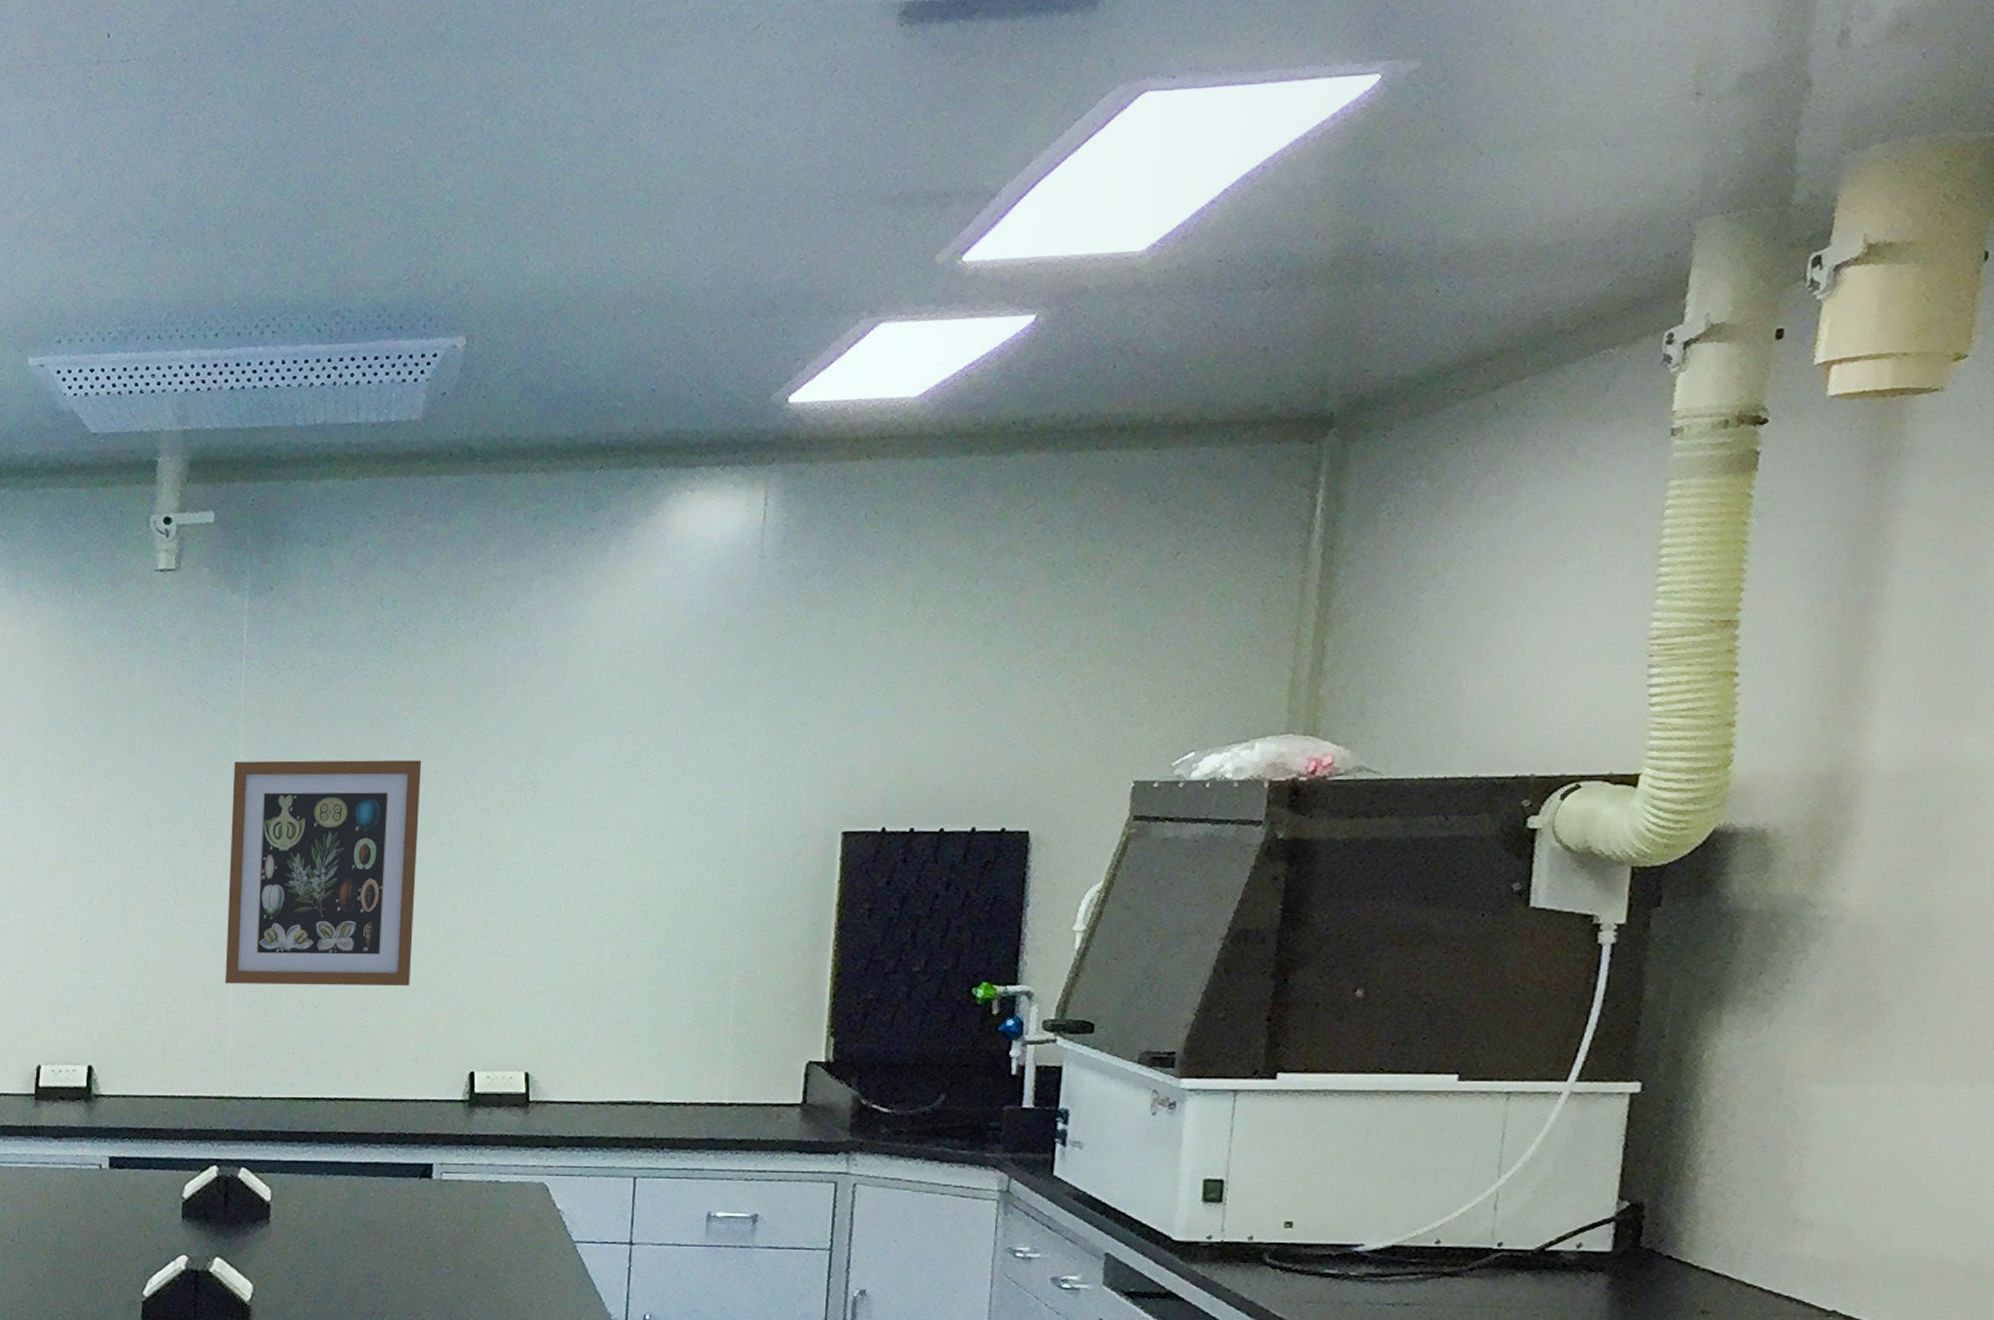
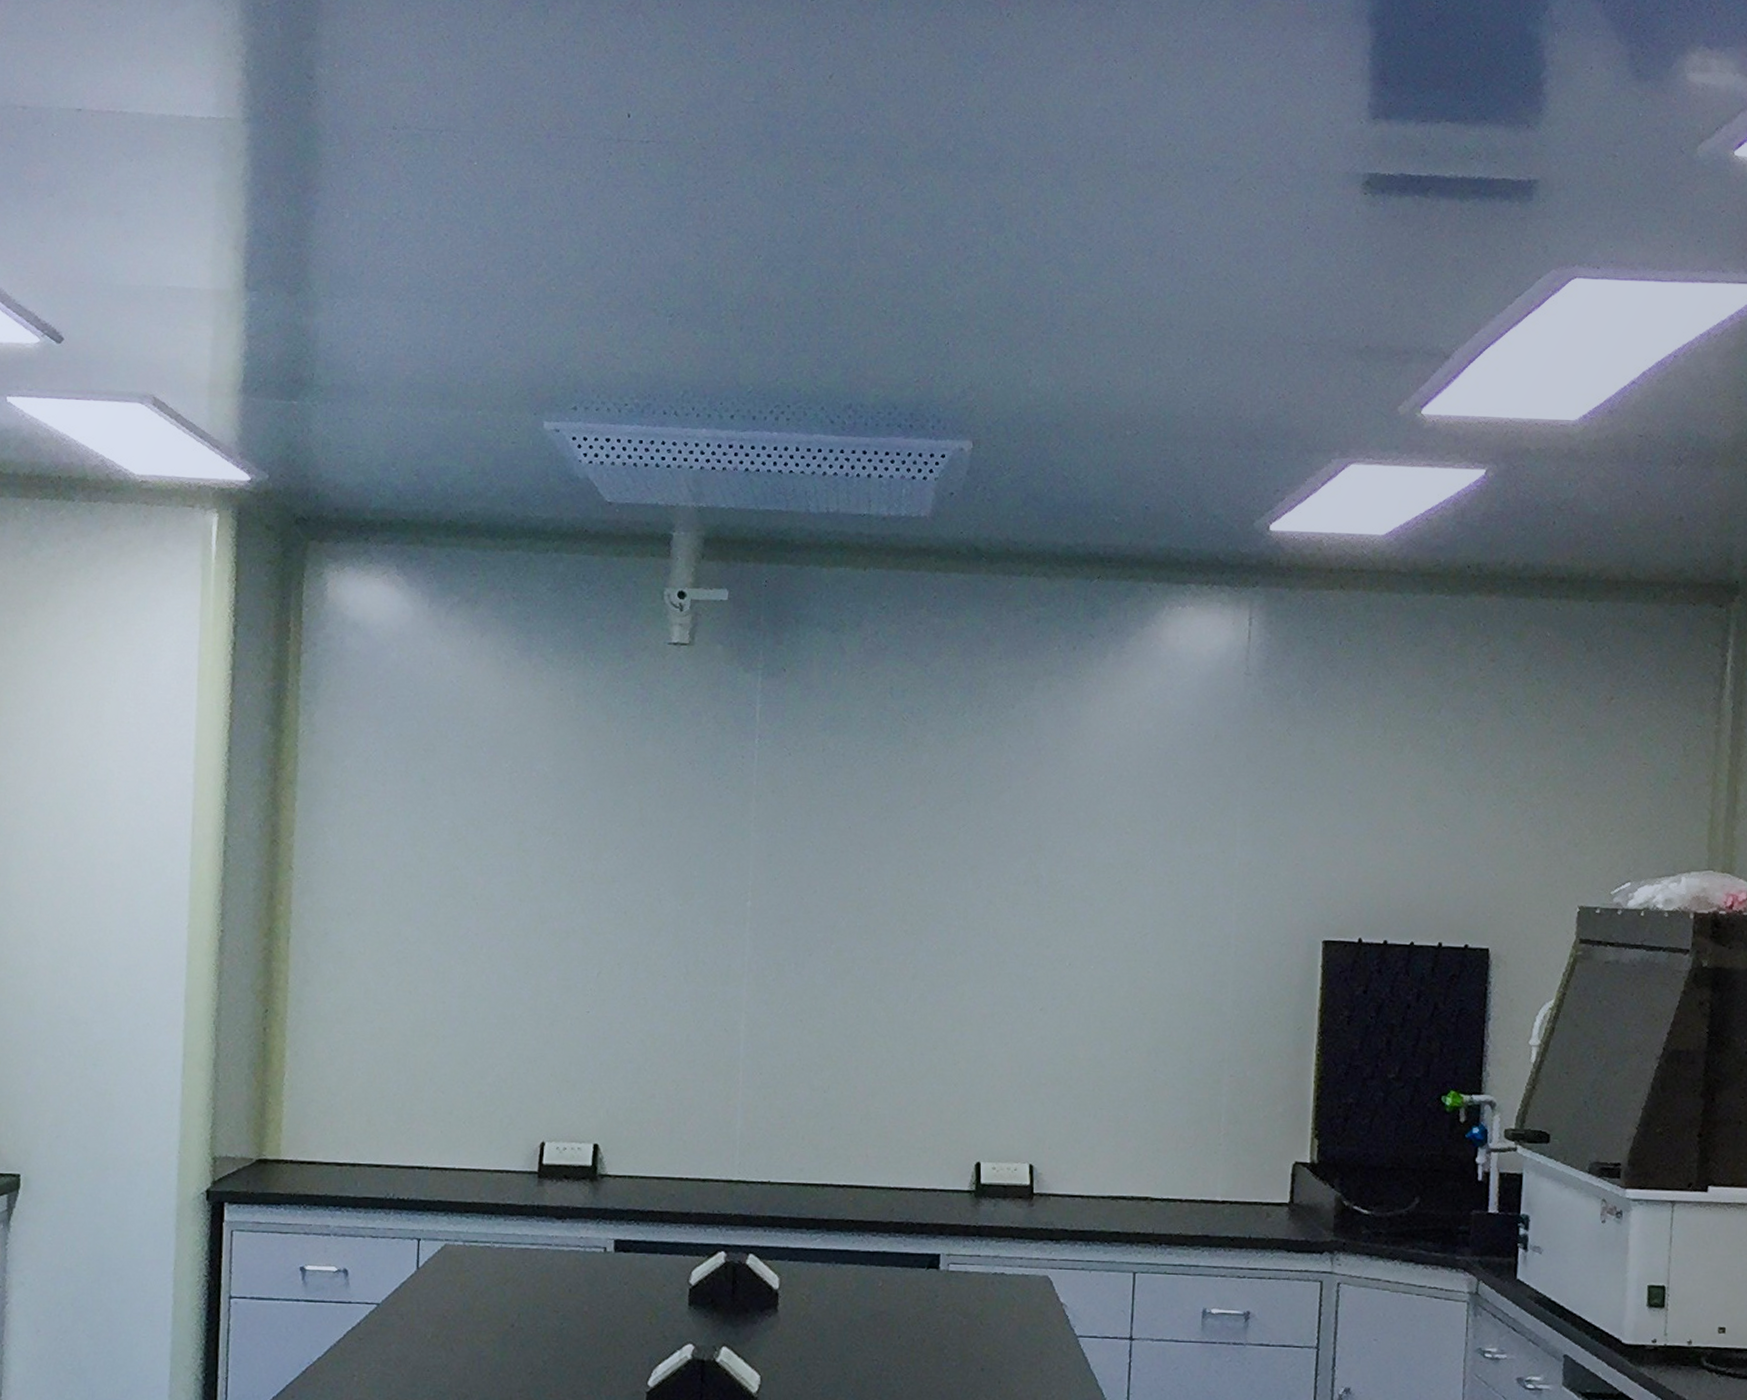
wall art: present [225,760,422,986] -> none [734,840,930,1074]

